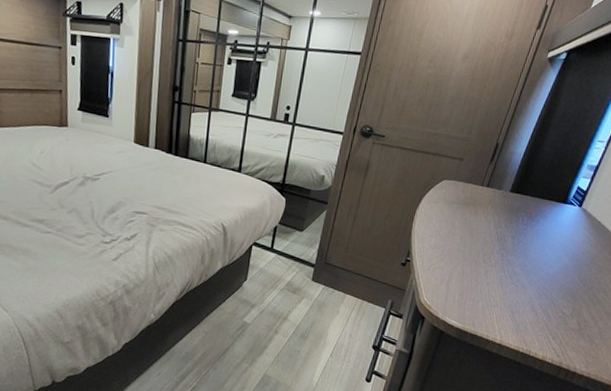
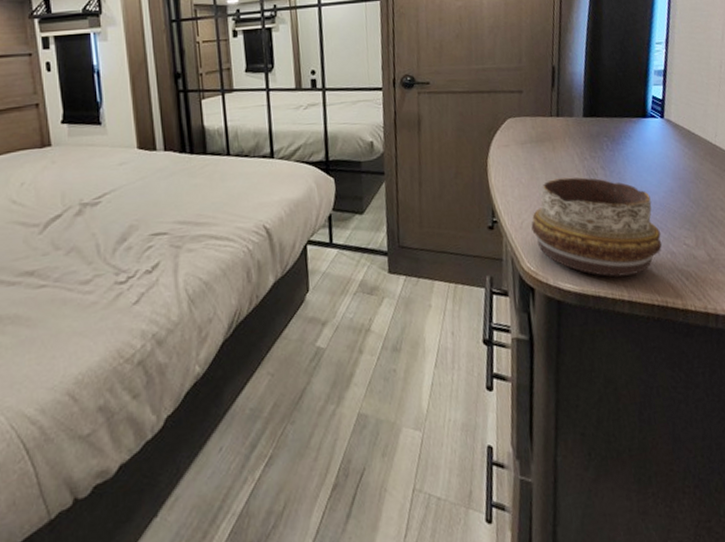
decorative bowl: none [436,237,546,326] -> present [531,177,662,277]

